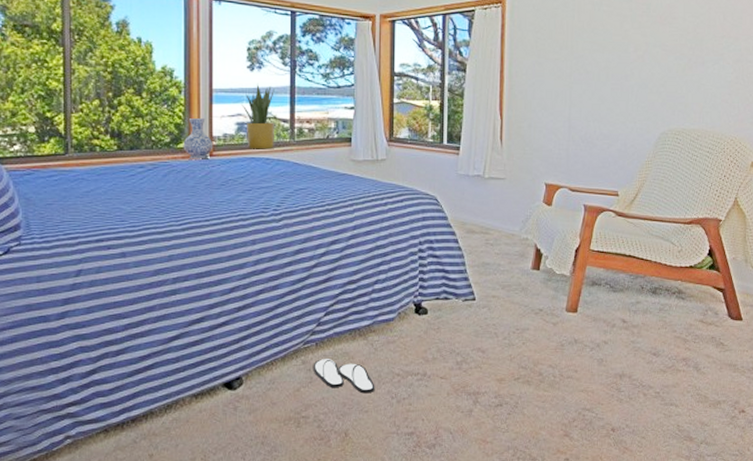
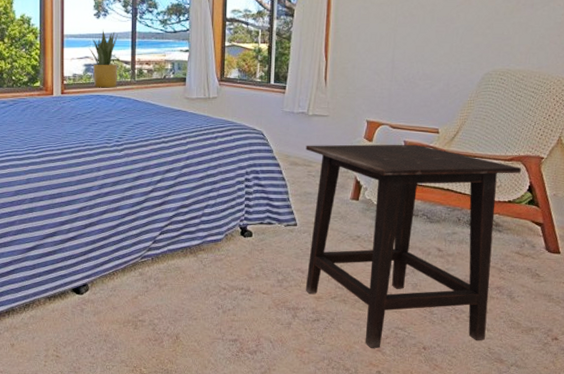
vase: present [183,117,214,159] -> none [39,60,65,97]
slippers: present [313,359,375,393] -> none [149,272,204,303]
side table: none [482,208,701,433] -> present [305,144,522,348]

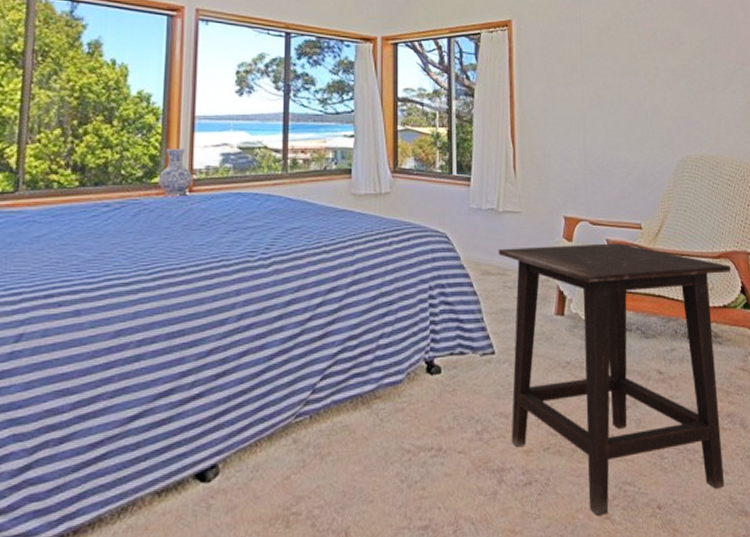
vase: none [39,60,65,97] -> present [158,148,194,196]
planter: present [89,29,118,88] -> none [228,109,266,183]

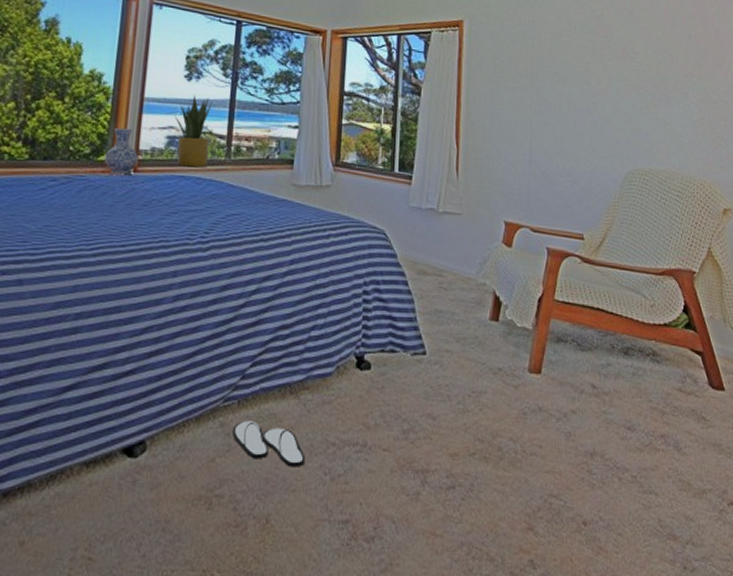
planter: none [228,109,266,183] -> present [174,94,213,168]
slippers: none [306,435,381,477] -> present [232,421,306,466]
side table: present [498,243,731,516] -> none [435,249,675,526]

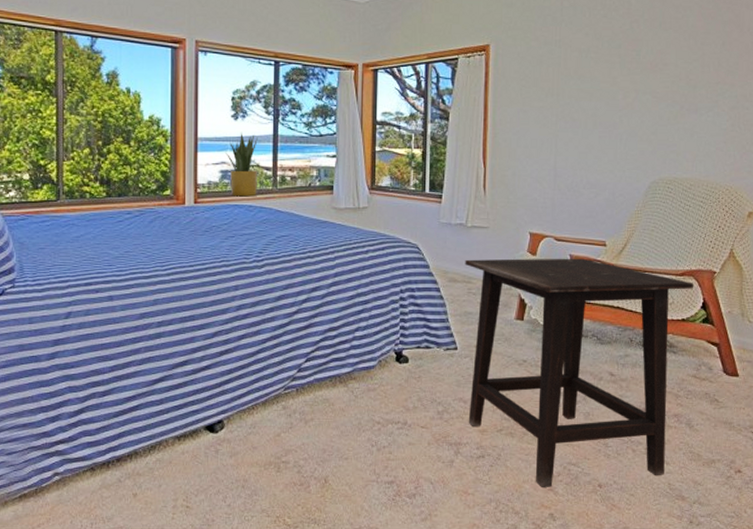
vase: present [104,128,139,175] -> none [169,165,198,206]
slippers: present [232,421,306,466] -> none [293,405,355,440]
side table: none [435,249,675,526] -> present [465,258,694,487]

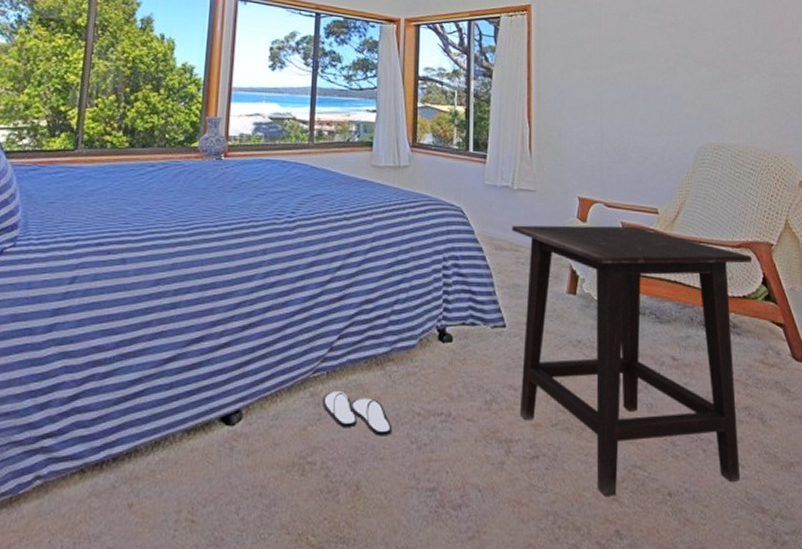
vase: none [169,165,198,206] -> present [197,116,229,160]
planter: present [226,131,258,197] -> none [260,83,295,152]
slippers: none [293,405,355,440] -> present [322,391,392,435]

